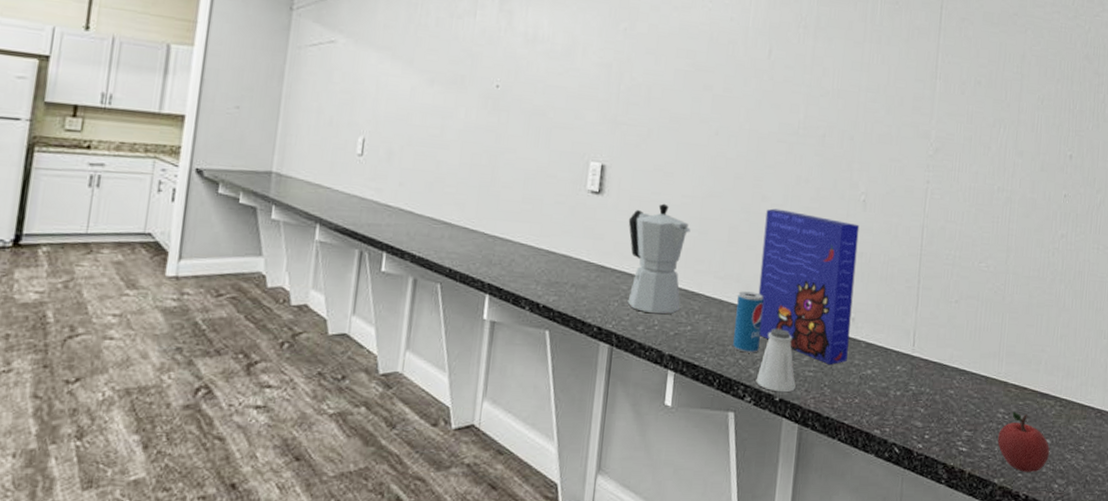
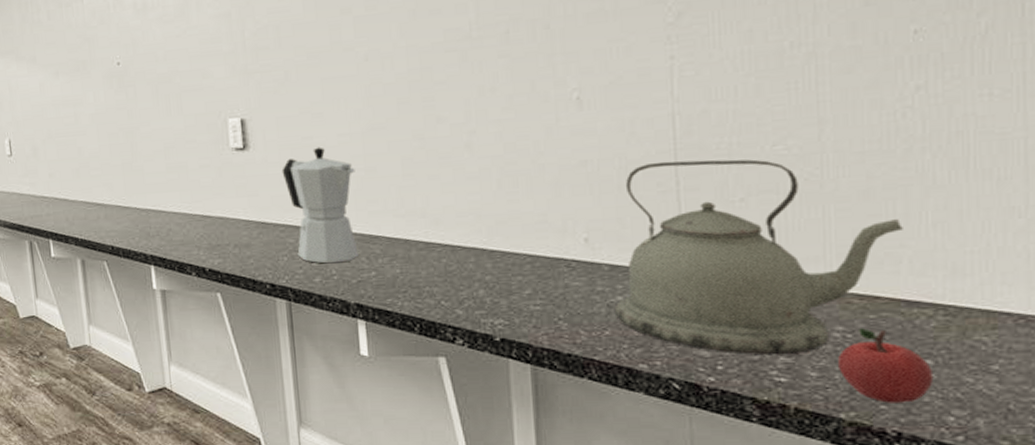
beverage can: present [733,291,764,353] -> none [426,225,464,293]
saltshaker: present [755,328,796,393] -> none [466,262,519,332]
cereal box: present [758,208,860,364] -> none [445,127,586,295]
kettle: none [864,262,1045,429] -> present [615,159,903,356]

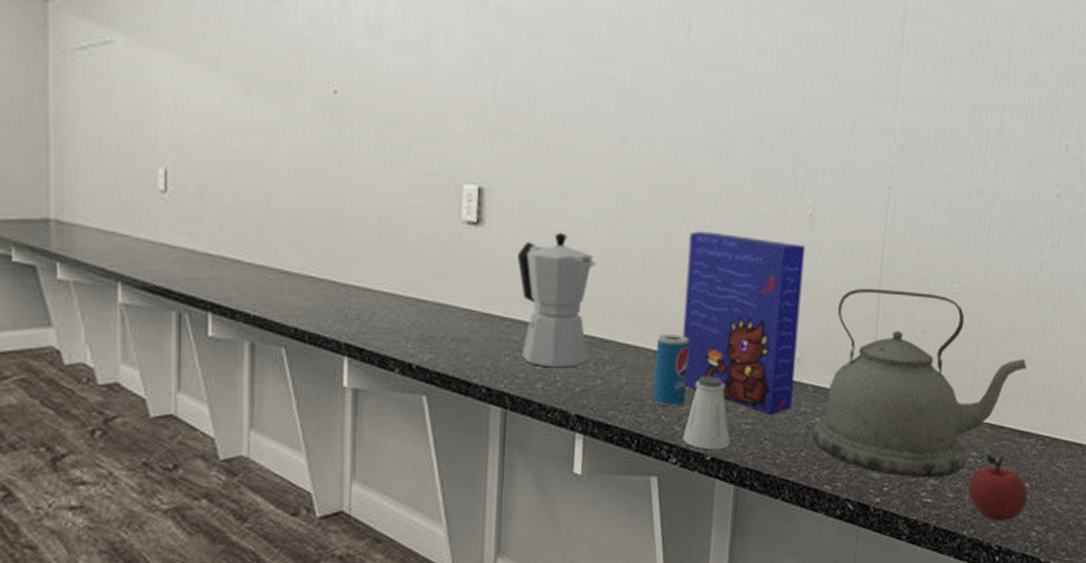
beverage can: none [426,225,464,293] -> present [653,334,689,407]
cereal box: none [445,127,586,295] -> present [682,231,806,414]
saltshaker: none [466,262,519,332] -> present [682,376,730,450]

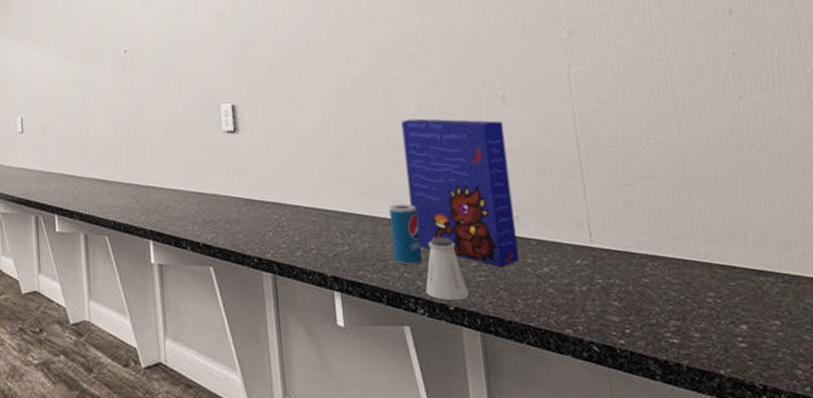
moka pot: present [517,232,596,368] -> none [267,131,334,239]
kettle: present [812,288,1027,478] -> none [543,150,745,320]
apple: present [968,454,1029,521] -> none [713,294,783,360]

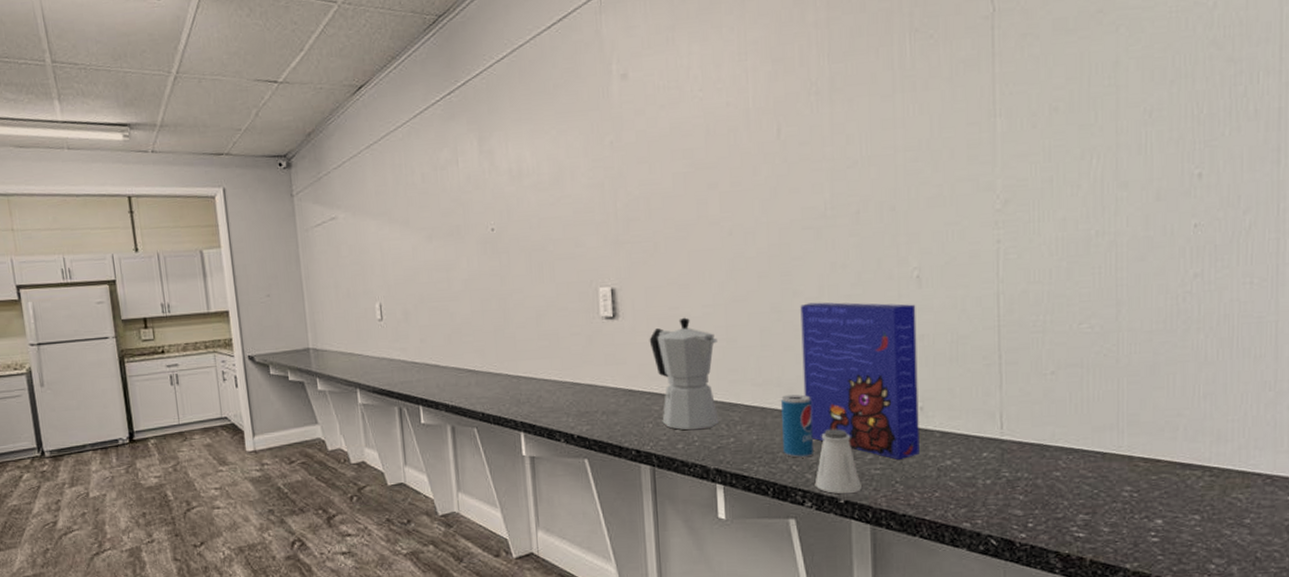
moka pot: none [267,131,334,239] -> present [649,317,719,431]

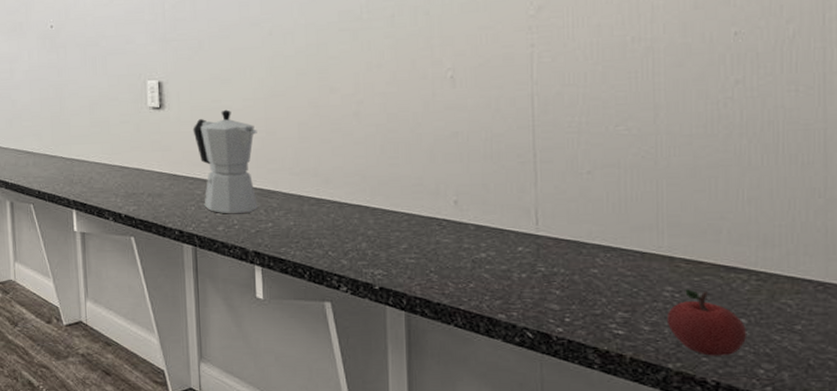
beverage can: present [781,394,813,458] -> none [318,184,349,244]
cereal box: present [800,302,920,460] -> none [337,98,454,250]
saltshaker: present [814,429,862,495] -> none [350,218,396,281]
apple: none [1126,488,1201,554] -> present [668,289,748,356]

